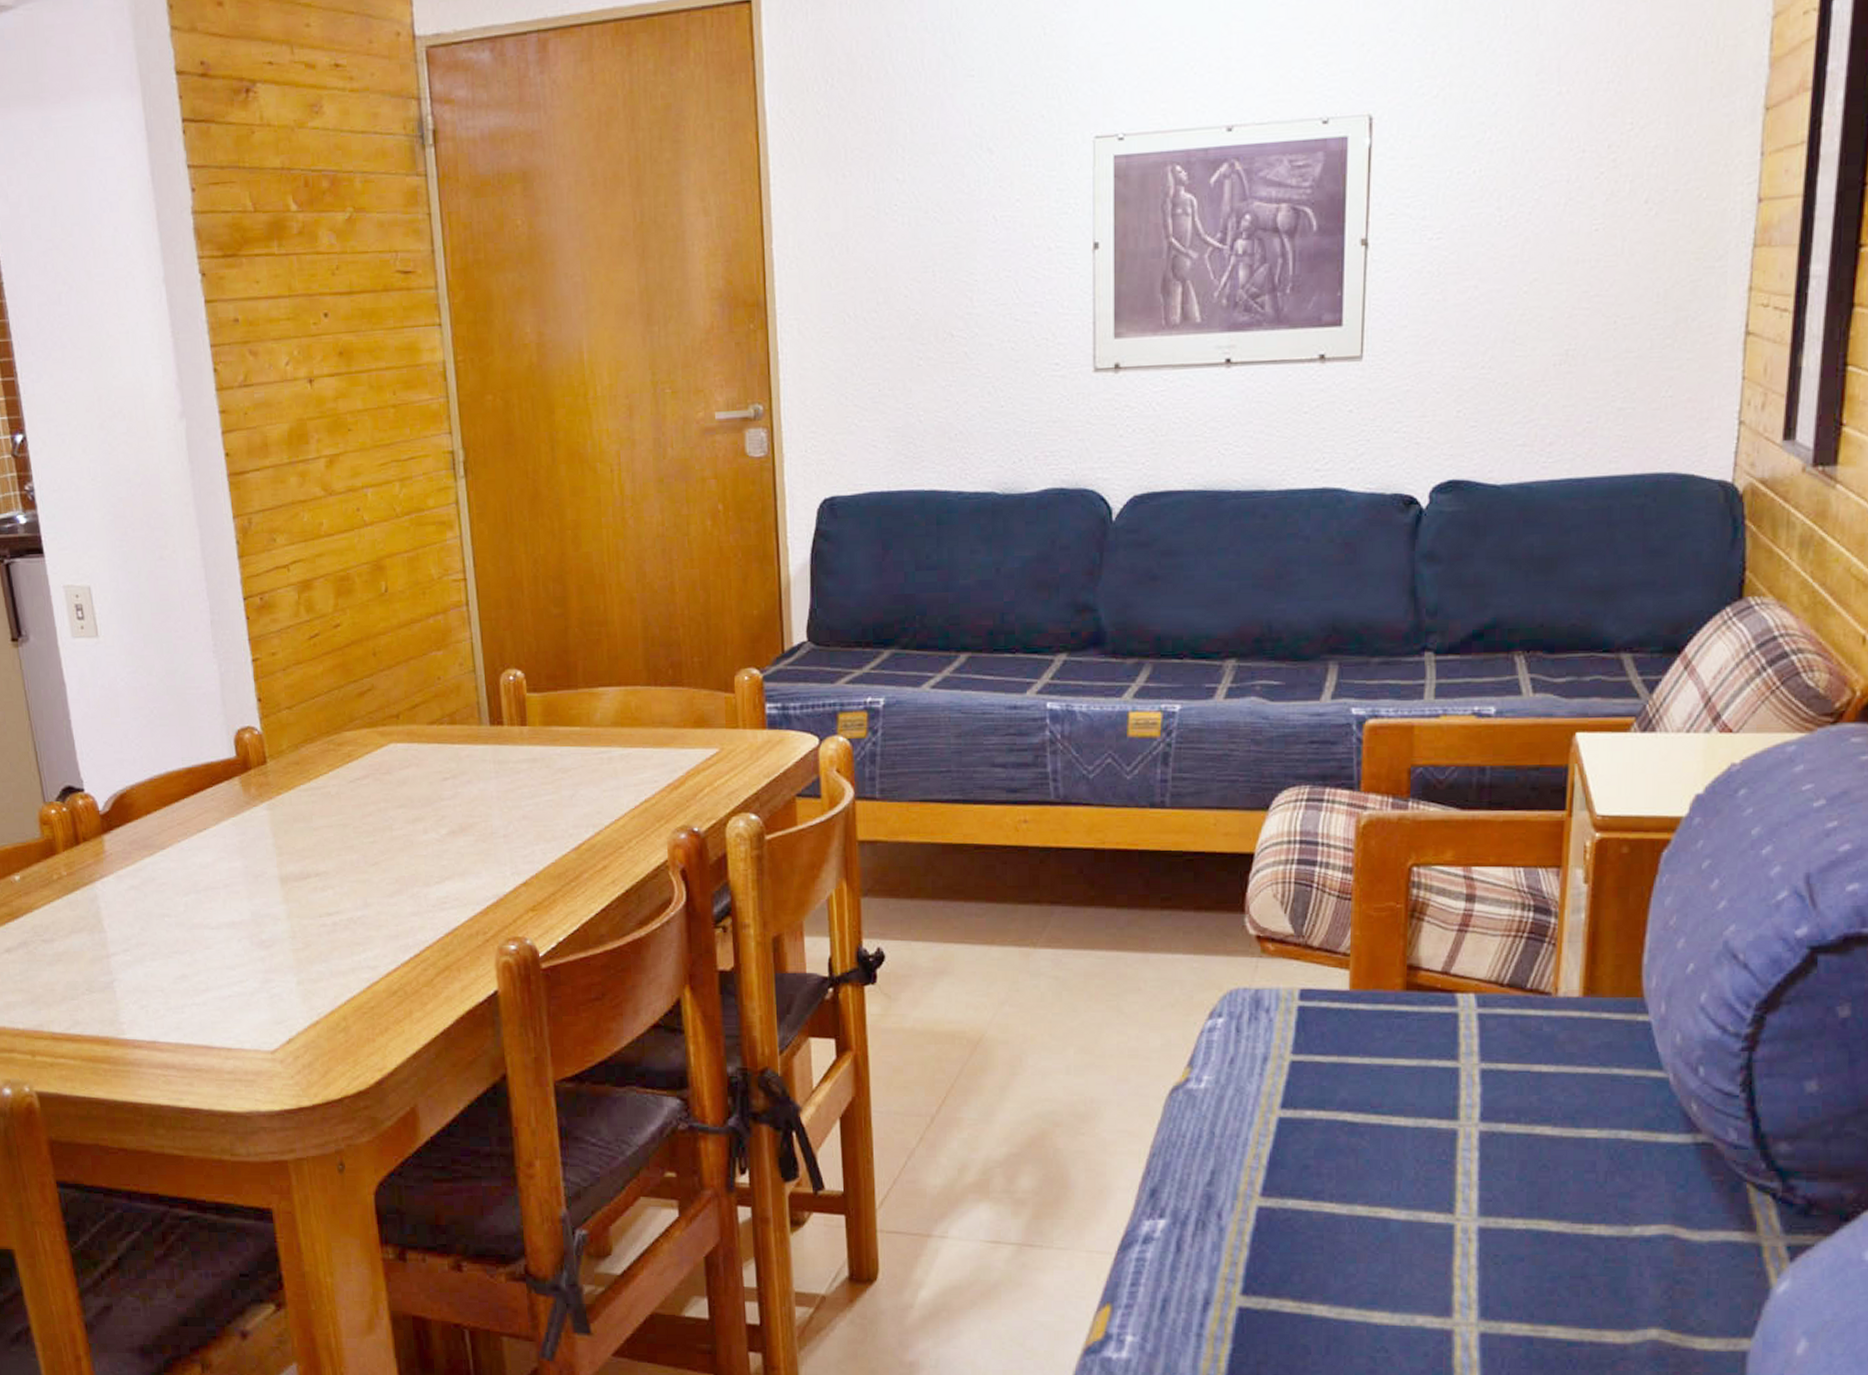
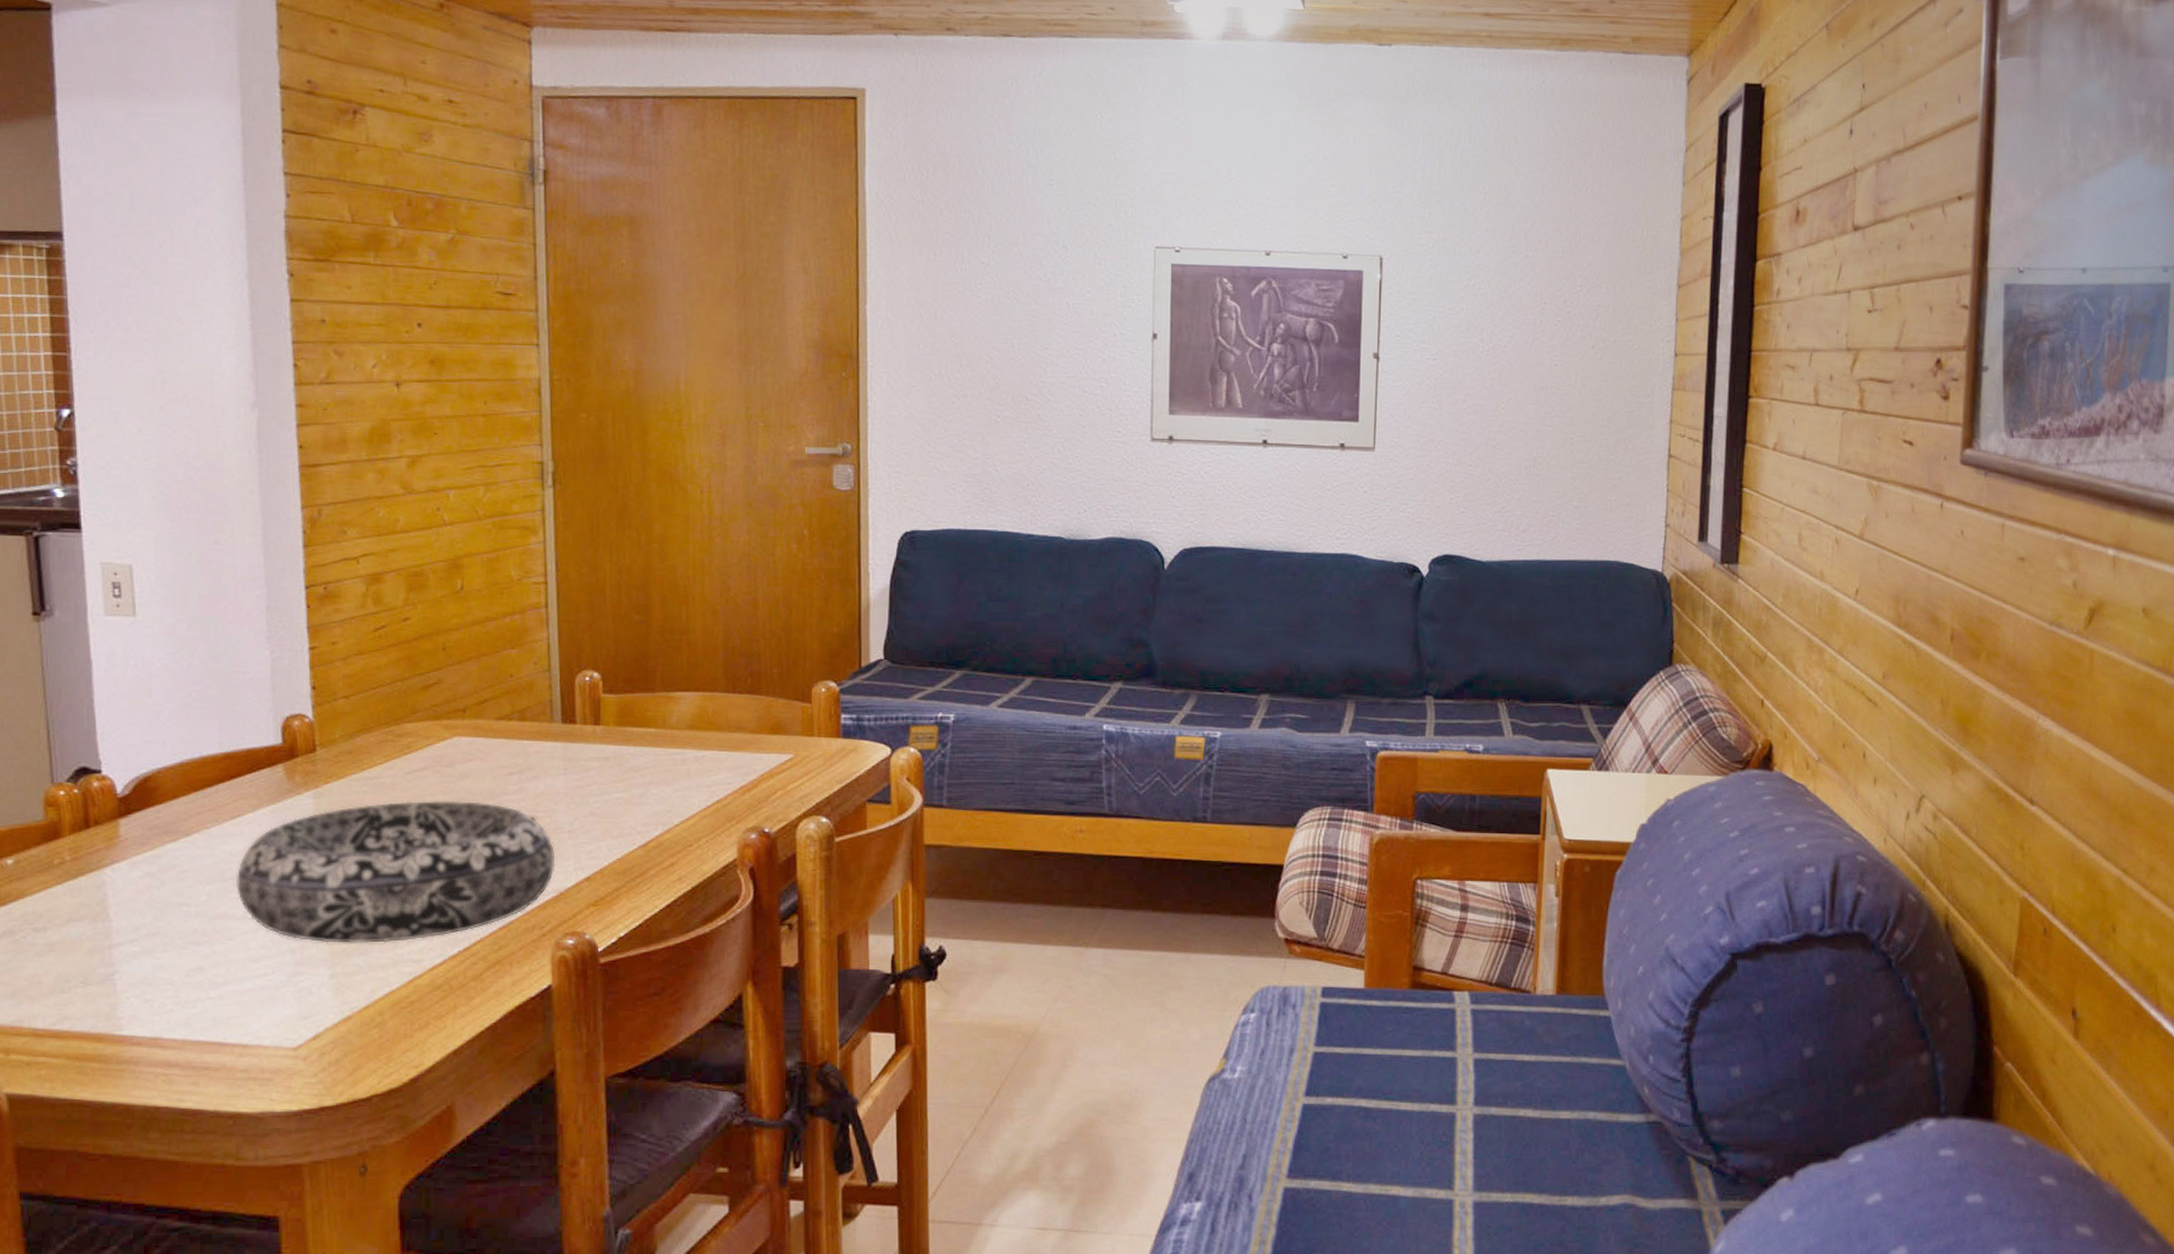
decorative bowl: none [207,808,494,951] -> present [235,801,556,943]

